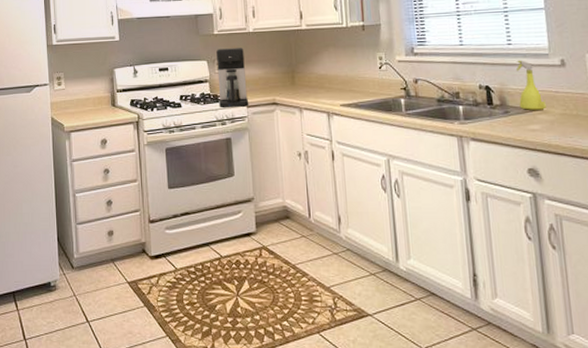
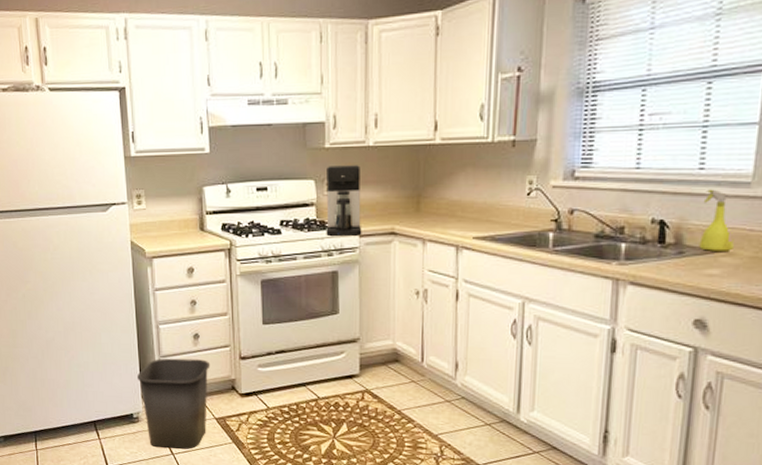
waste bin: none [55,225,123,316] -> present [137,358,210,449]

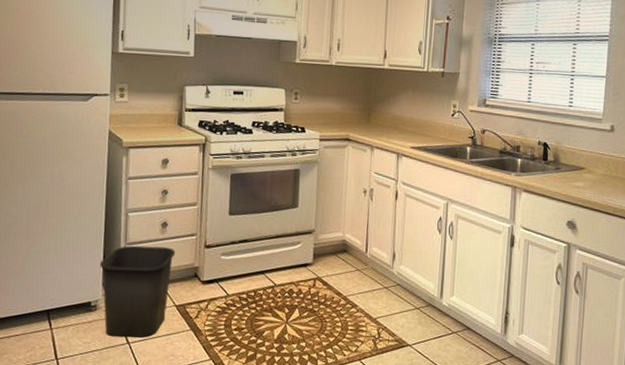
coffee maker: present [326,165,362,237] -> none [292,78,324,141]
spray bottle: present [699,189,734,251] -> none [570,121,592,169]

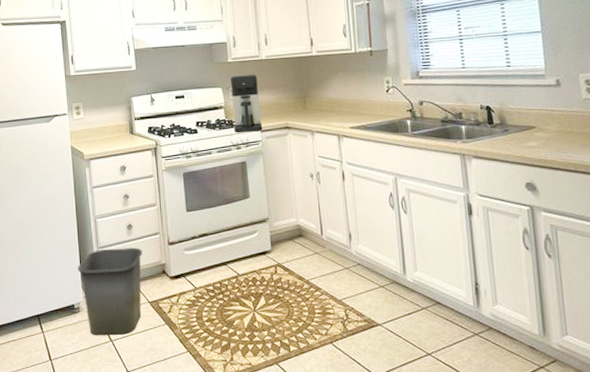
coffee maker: none [292,78,324,141] -> present [231,74,263,133]

